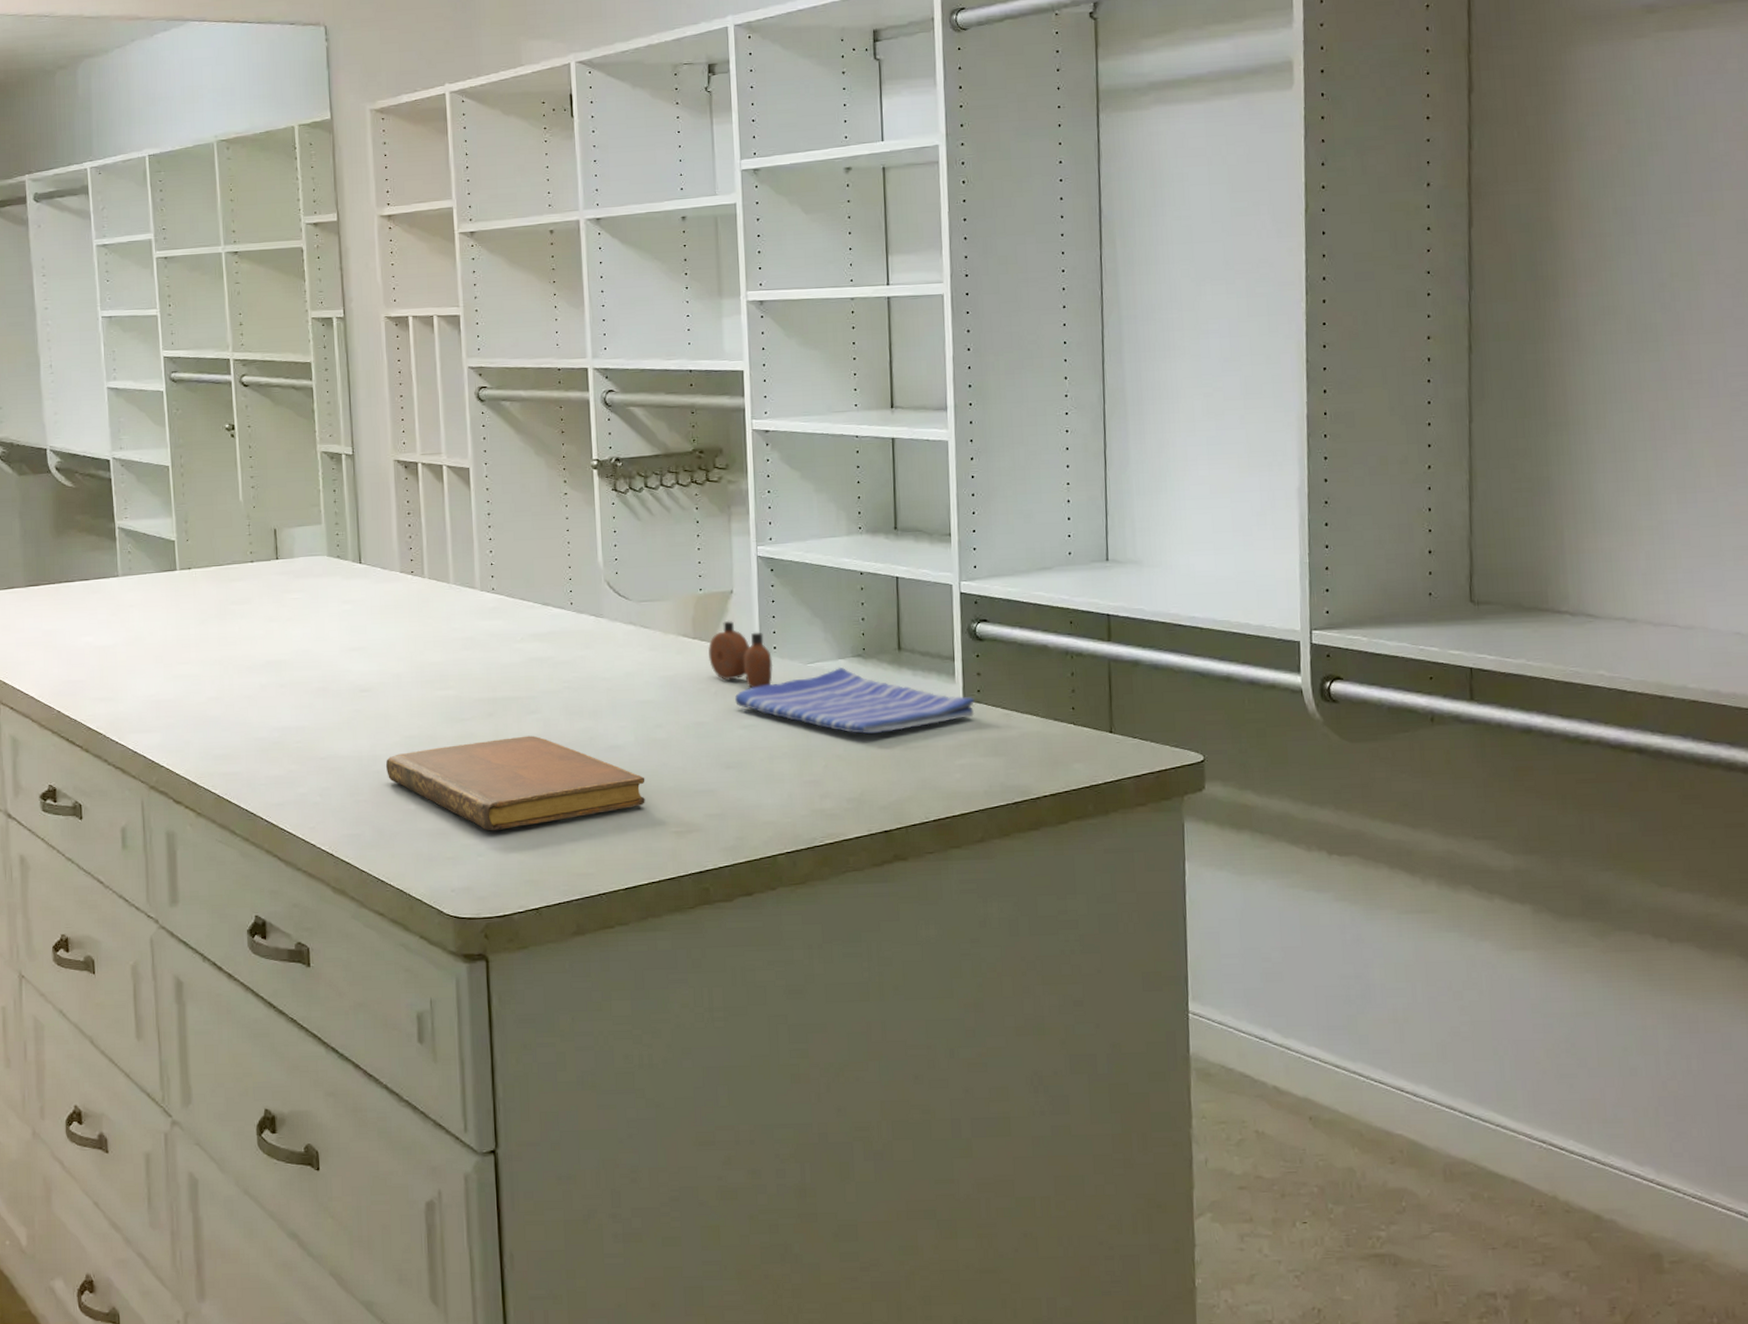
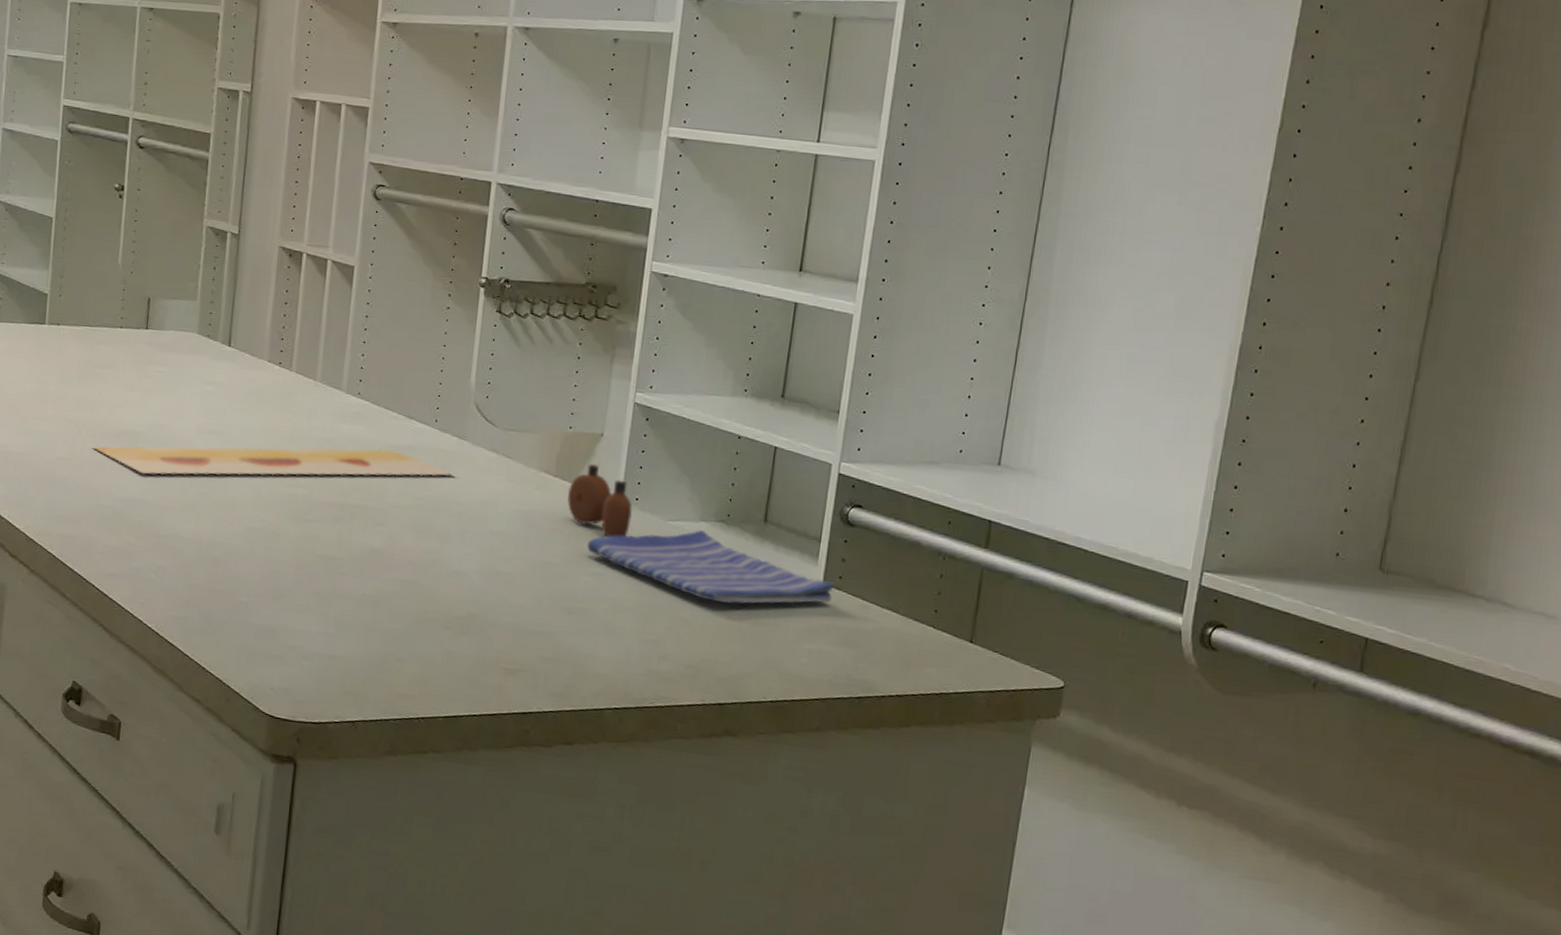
painting: none [240,638,597,701] -> present [92,445,455,476]
notebook: present [385,735,645,831] -> none [223,544,483,638]

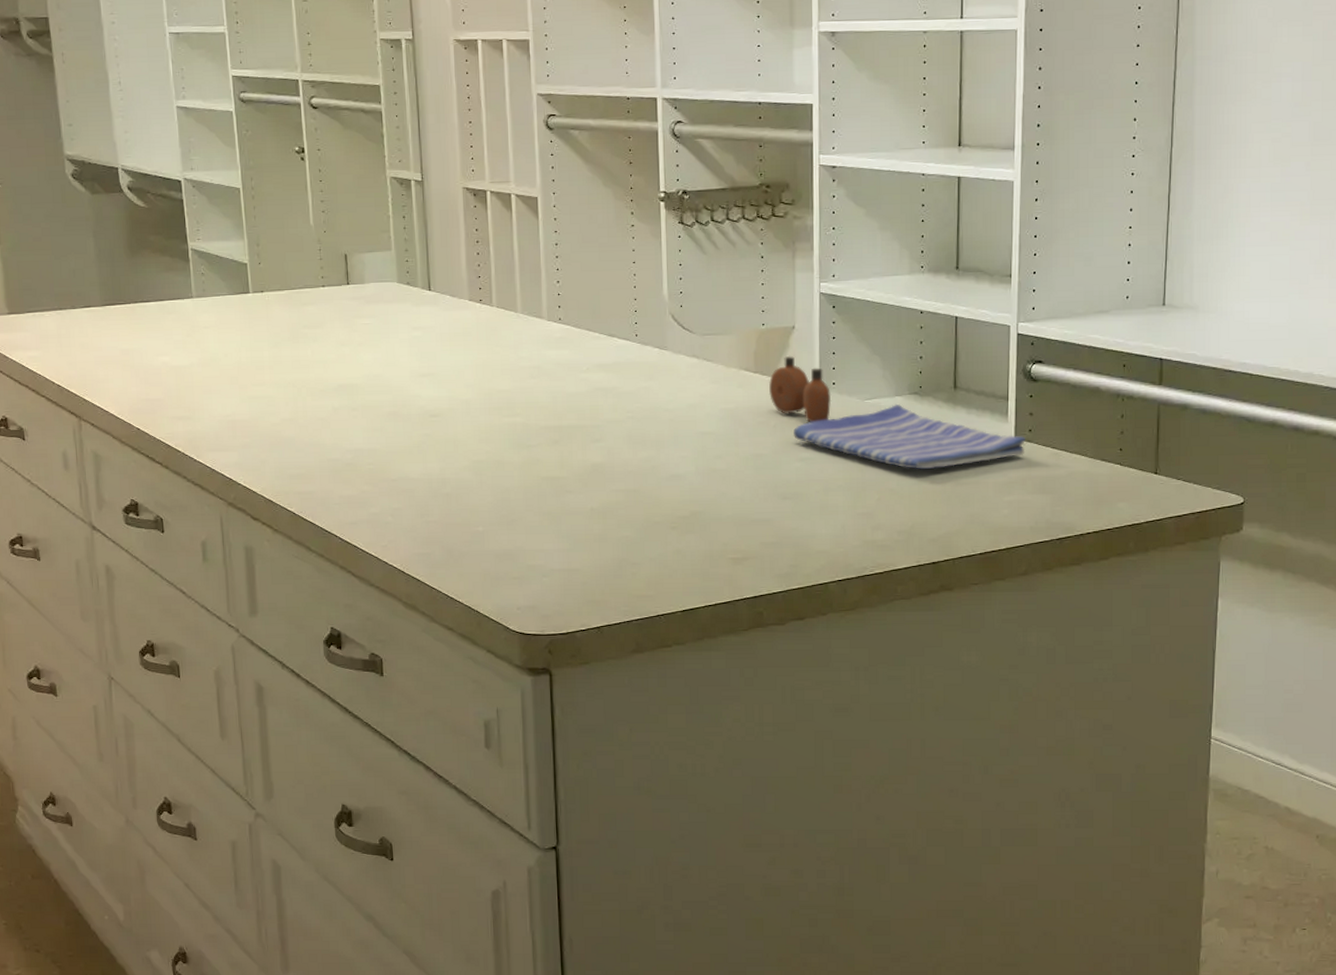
painting: present [92,445,455,476] -> none [314,368,661,424]

